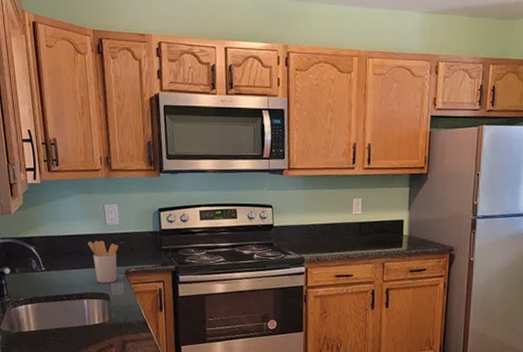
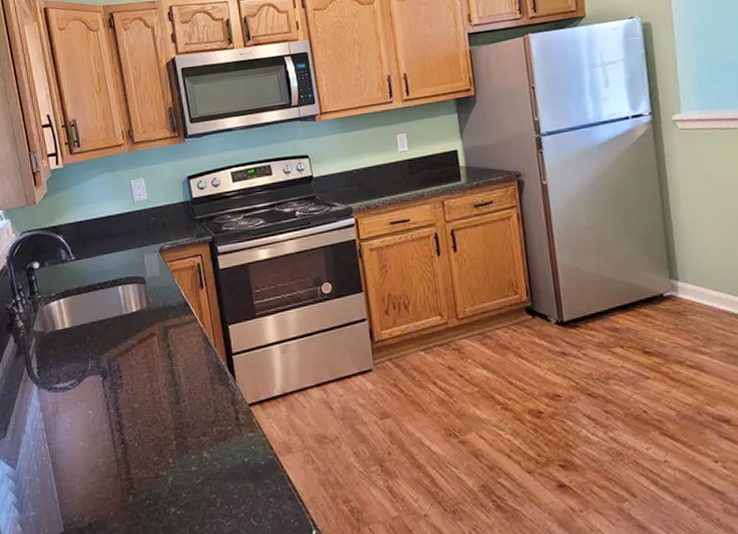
utensil holder: present [87,240,118,283] -> none [117,218,151,266]

